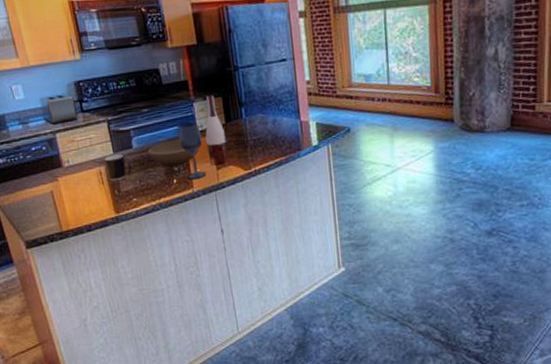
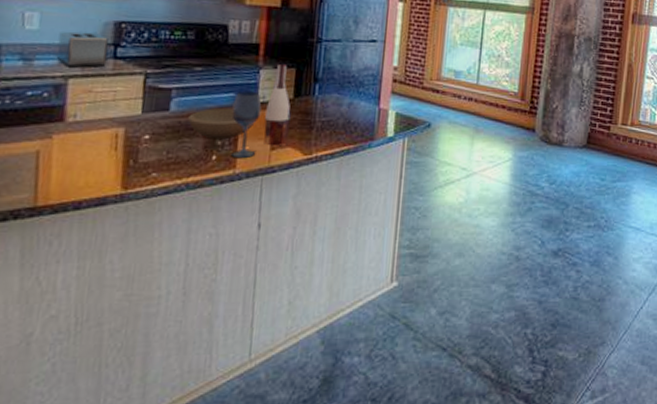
mug: present [104,154,132,182] -> none [125,115,162,149]

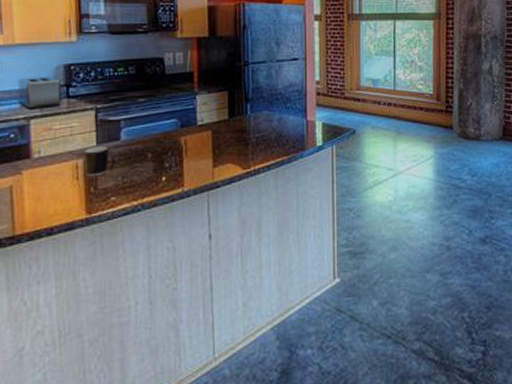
mug: none [125,115,162,149] -> present [84,146,115,177]
bowl: present [188,108,253,140] -> none [137,132,195,162]
wineglass: present [230,91,262,158] -> none [175,115,201,177]
wine bottle: present [263,63,291,147] -> none [205,88,228,164]

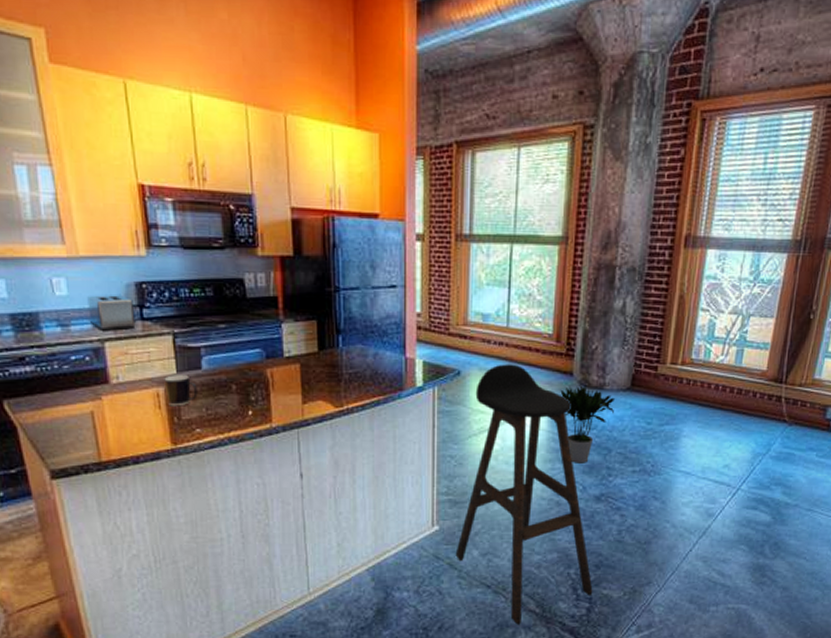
bar stool: none [356,121,486,375] -> present [455,364,593,625]
potted plant: none [443,137,491,209] -> present [560,385,616,463]

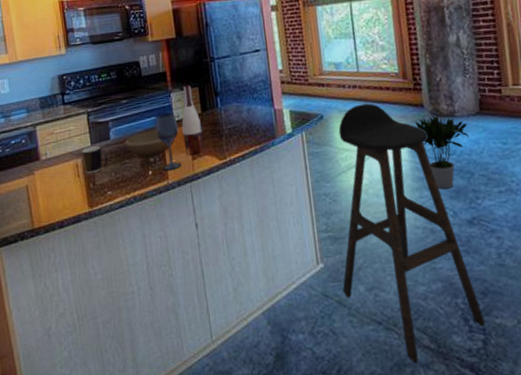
toaster: present [87,295,136,331] -> none [23,87,59,118]
bowl: none [220,364,283,395] -> present [125,129,175,158]
wineglass: none [260,346,289,412] -> present [155,112,182,170]
wine bottle: none [293,316,318,400] -> present [182,84,205,157]

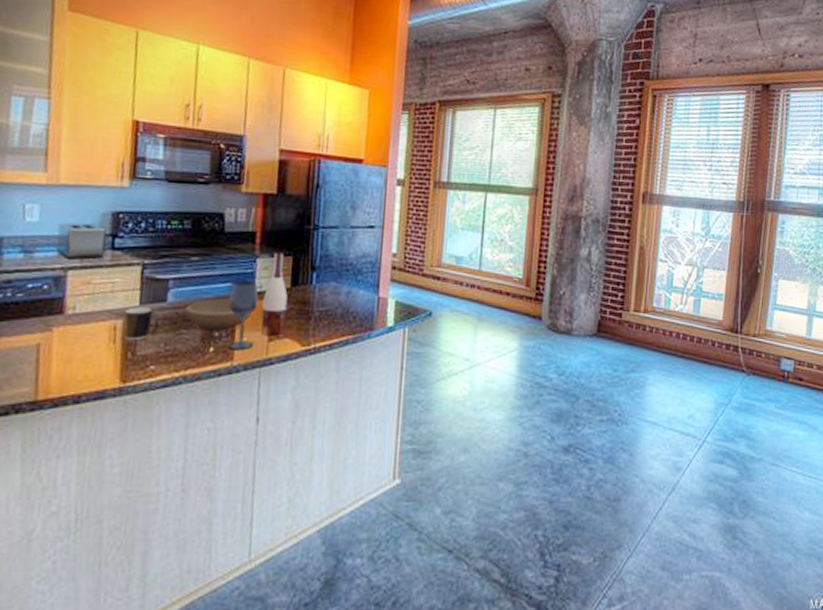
toaster: none [23,87,59,118] -> present [57,222,107,260]
bar stool: present [338,103,486,363] -> none [416,306,562,599]
potted plant: present [414,114,469,190] -> none [529,329,583,411]

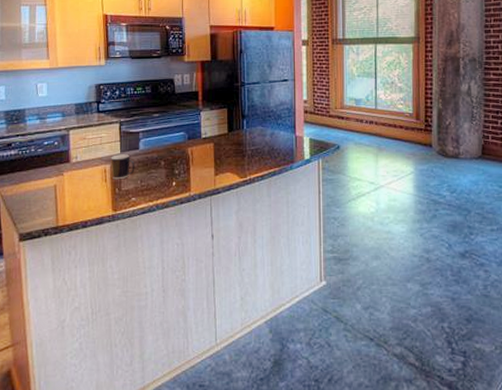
toaster: present [57,222,107,260] -> none [60,95,94,122]
bowl: present [185,298,251,331] -> none [153,144,200,169]
wineglass: present [227,280,259,349] -> none [183,129,205,183]
wine bottle: present [261,251,289,338] -> none [208,105,227,172]

